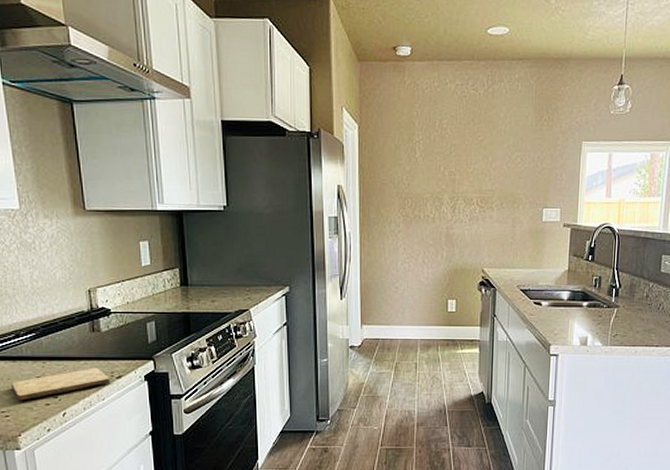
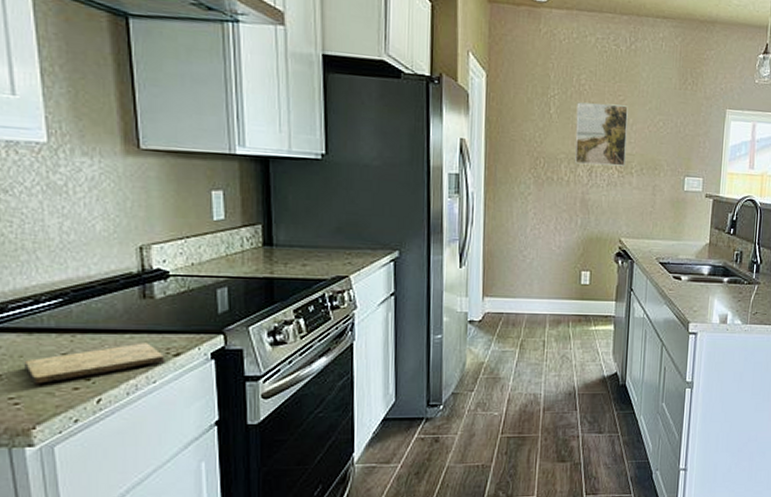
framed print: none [439,144,487,203] -> present [575,102,628,166]

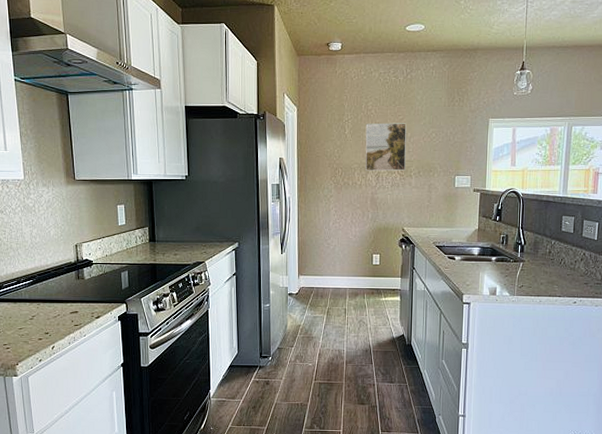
cutting board: present [23,343,165,384] -> none [11,309,91,336]

